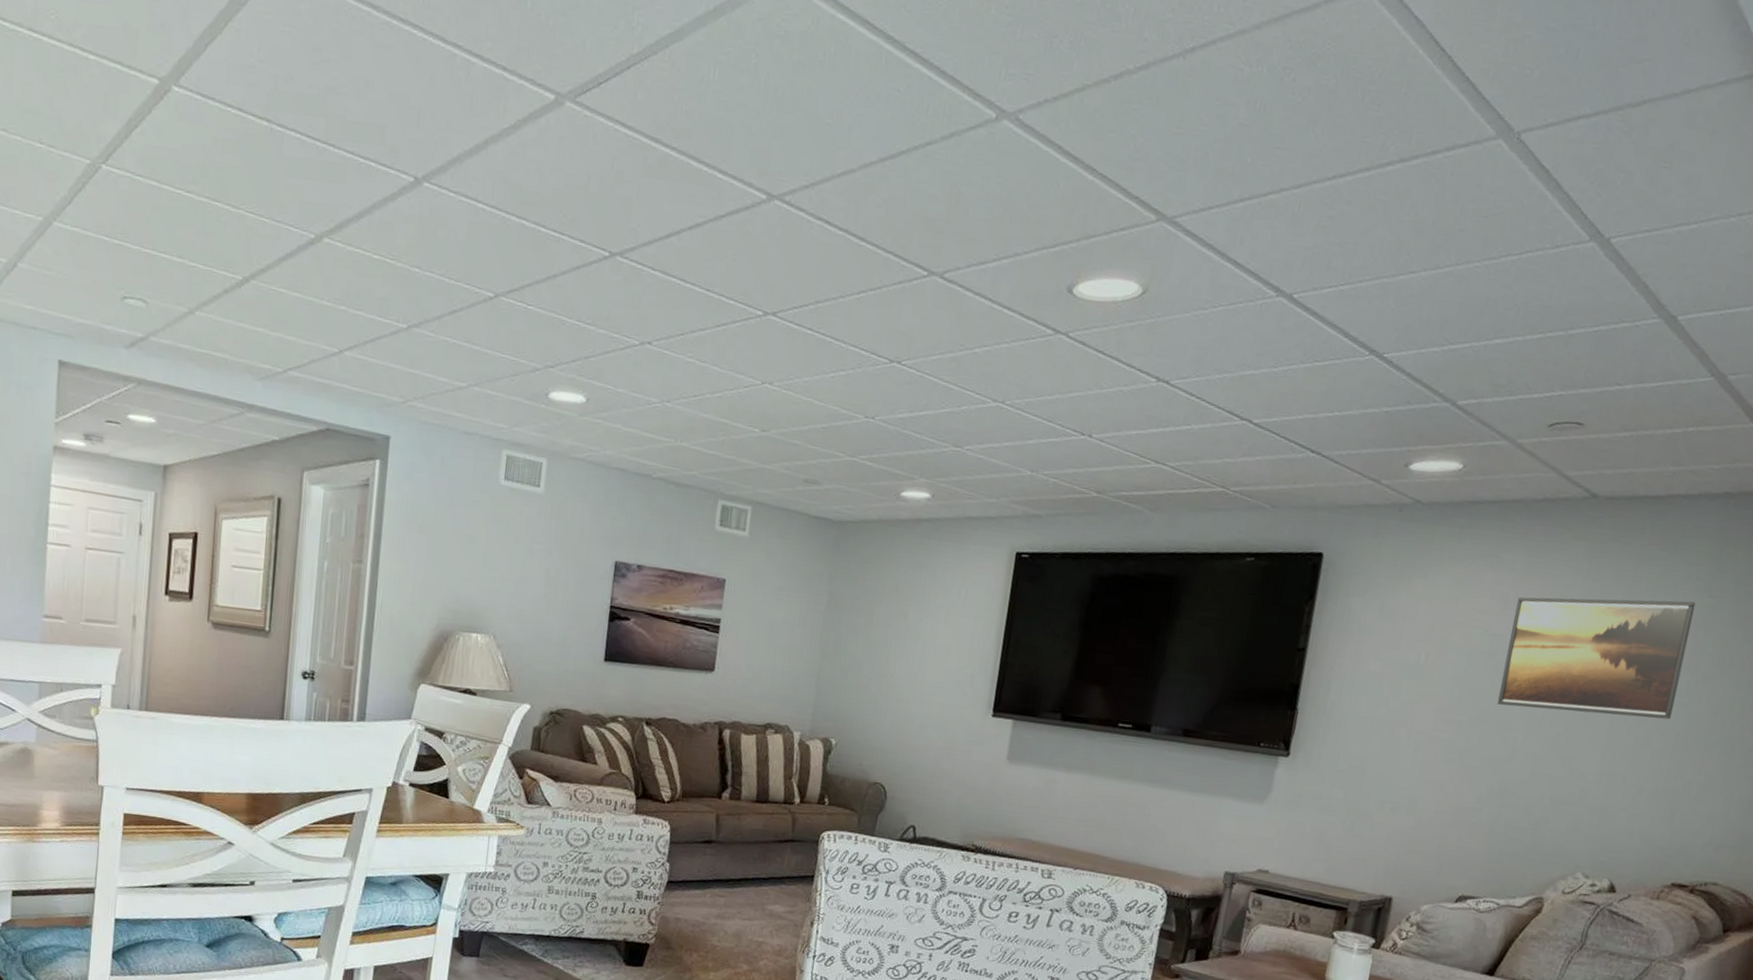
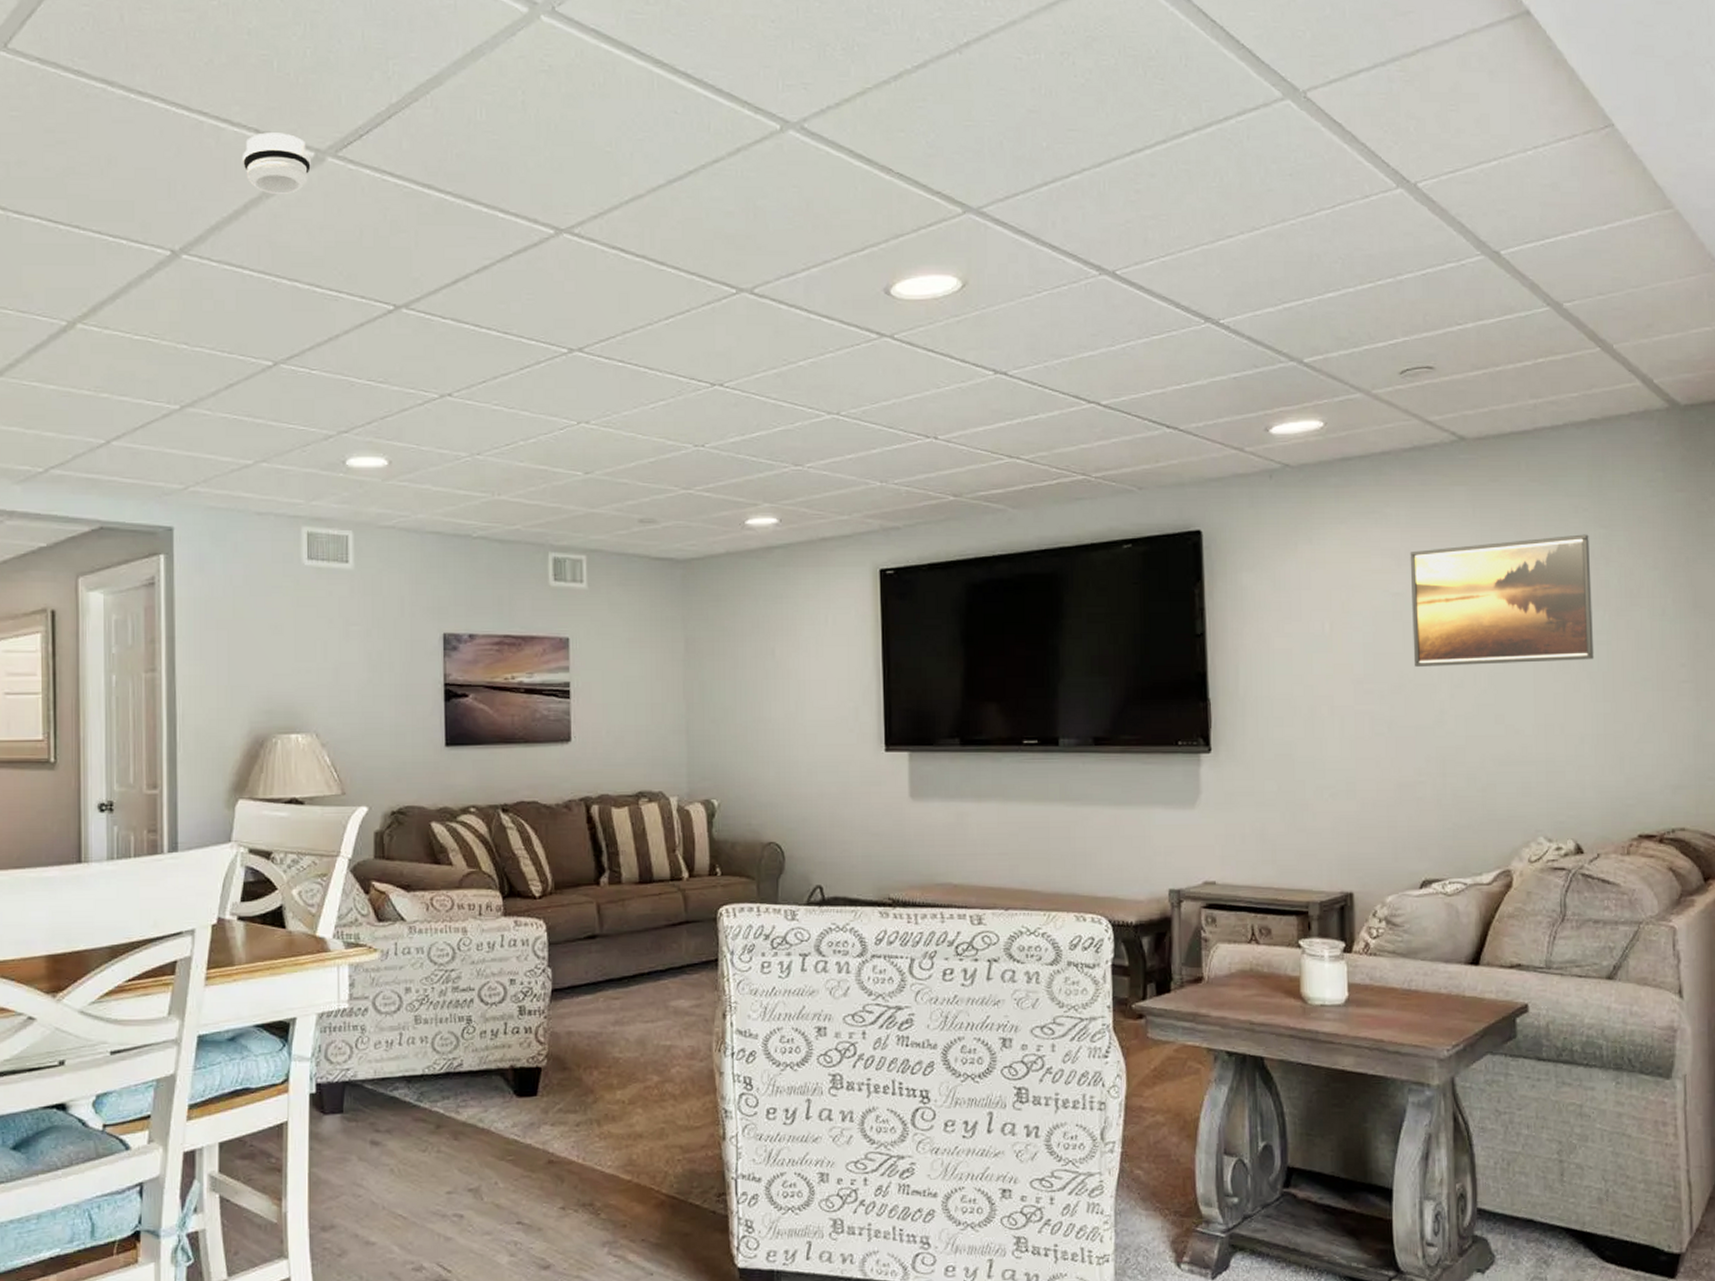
smoke detector: none [488,71,552,134] -> present [243,132,312,194]

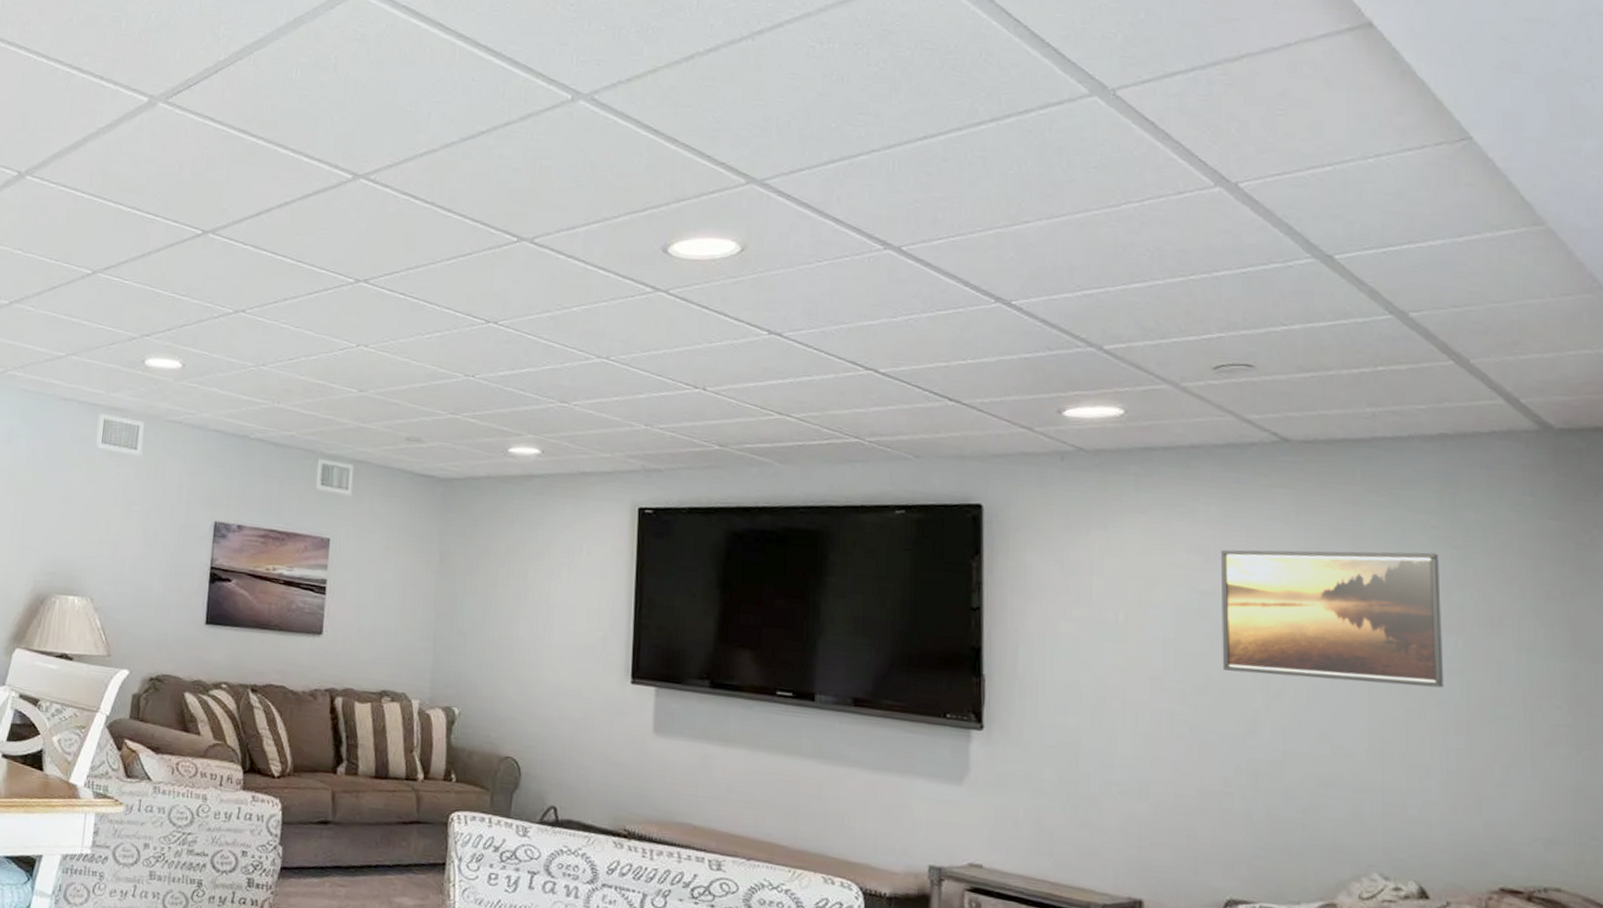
smoke detector: present [243,132,312,194] -> none [87,79,145,131]

